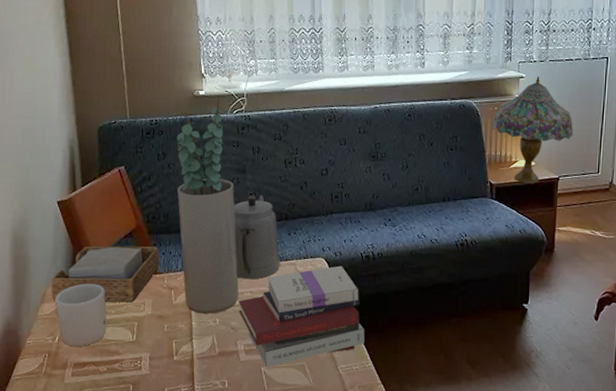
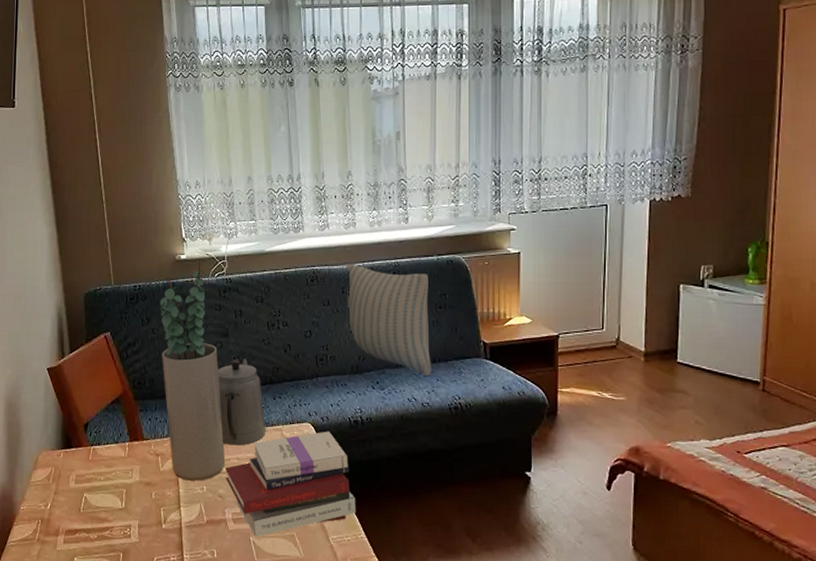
napkin holder: present [51,245,160,303] -> none [42,411,147,469]
mug: present [55,283,107,347] -> none [46,449,97,514]
pillow: none [362,105,442,215] -> present [346,264,432,377]
table lamp: present [492,76,574,184] -> none [482,228,573,342]

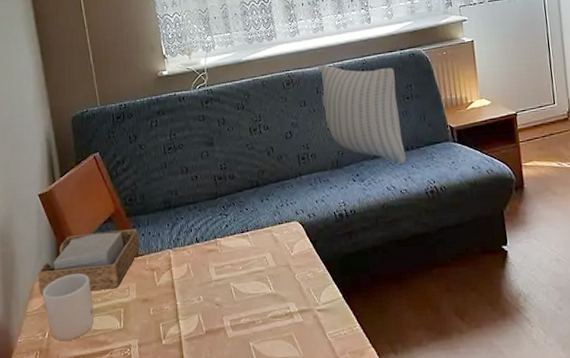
napkin holder: none [42,411,147,469] -> present [37,229,141,296]
mug: none [46,449,97,514] -> present [42,272,95,342]
vase: present [159,259,226,481] -> none [145,73,220,292]
teapot: present [217,359,266,446] -> none [205,165,257,252]
books: present [224,431,356,537] -> none [219,227,349,342]

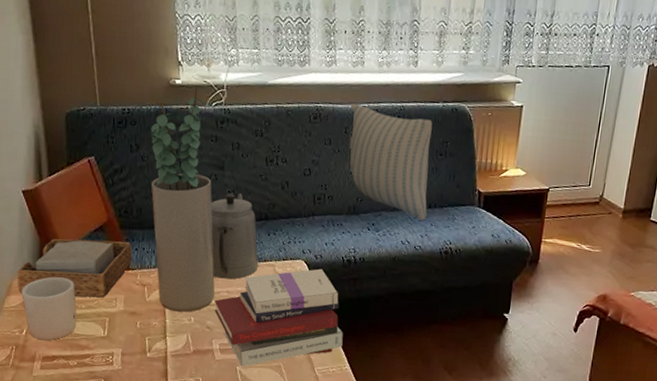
vase: none [145,73,220,292] -> present [150,85,215,312]
teapot: none [205,165,257,252] -> present [210,193,259,280]
books: none [219,227,349,342] -> present [214,268,343,367]

